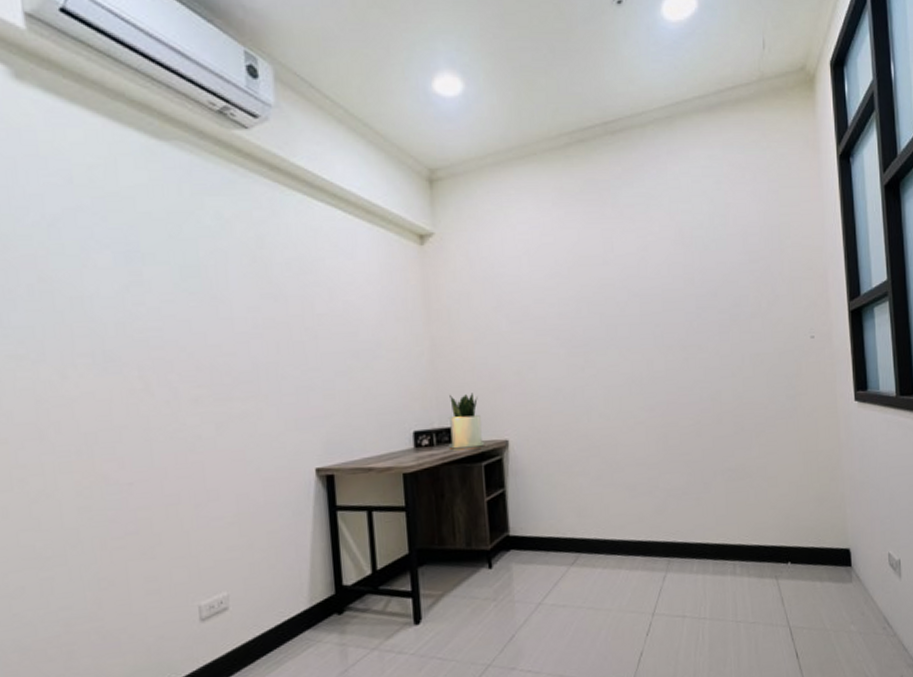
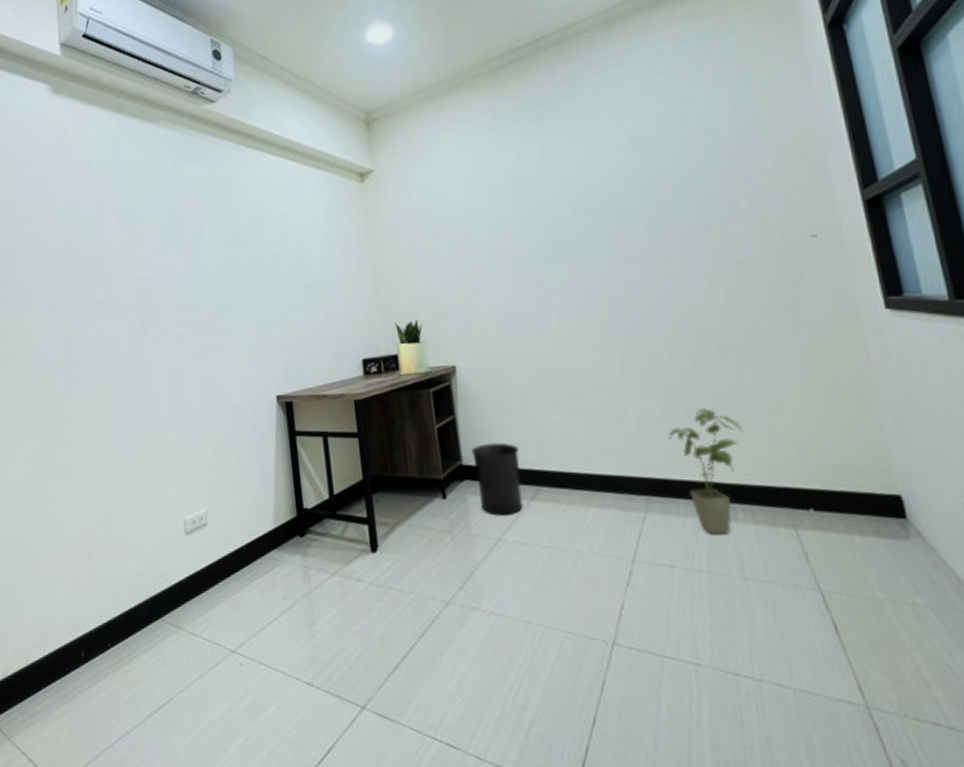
waste bin: none [519,514,564,582] -> present [472,442,524,516]
house plant: none [689,481,747,588] -> present [668,408,744,535]

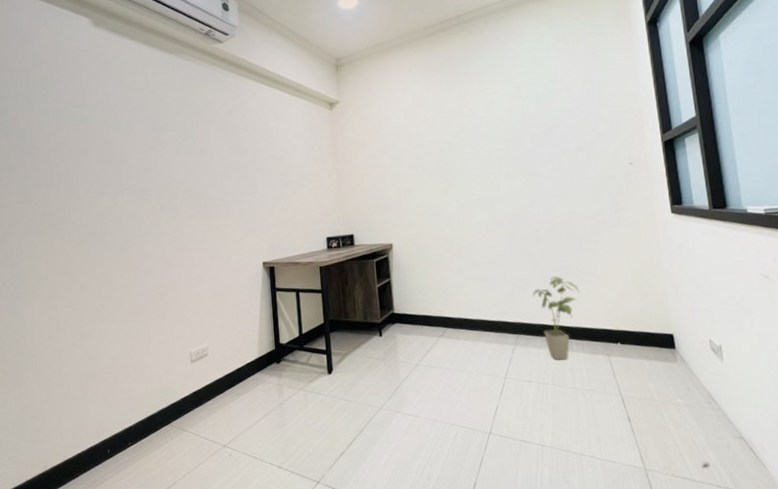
planter: present [395,319,433,377] -> none [350,210,376,251]
waste bin: present [472,442,524,516] -> none [401,298,435,348]

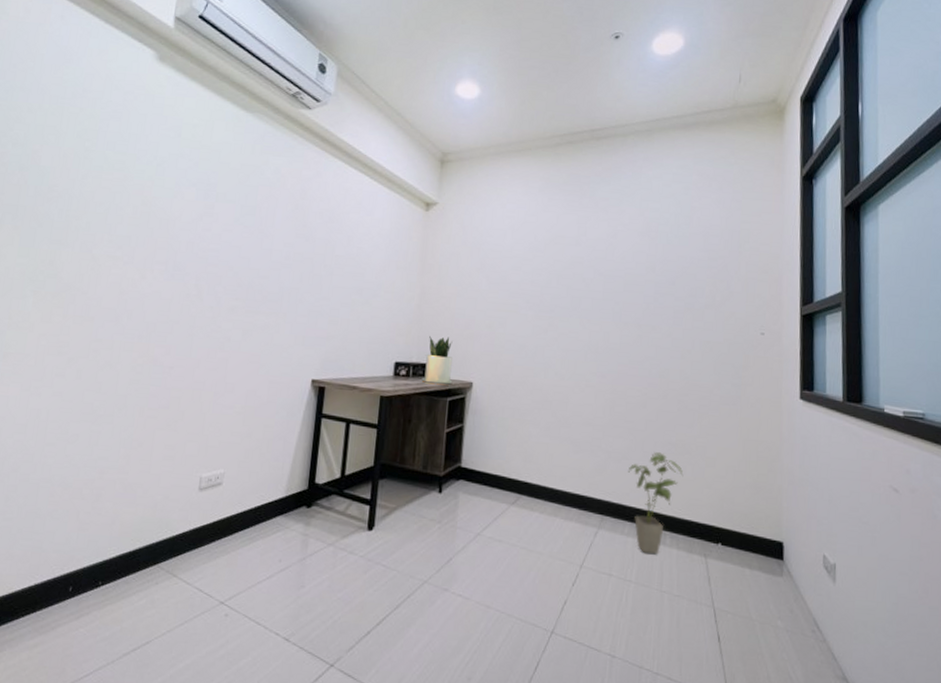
planter: none [350,210,376,251] -> present [421,335,453,385]

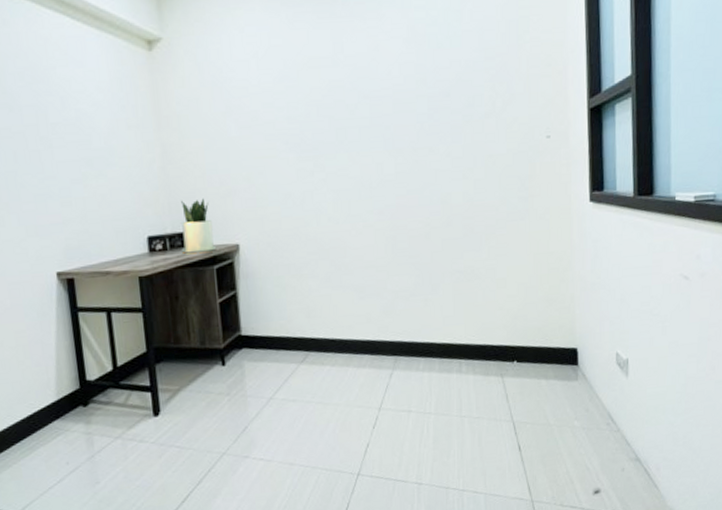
house plant: present [627,452,684,555] -> none [417,283,475,385]

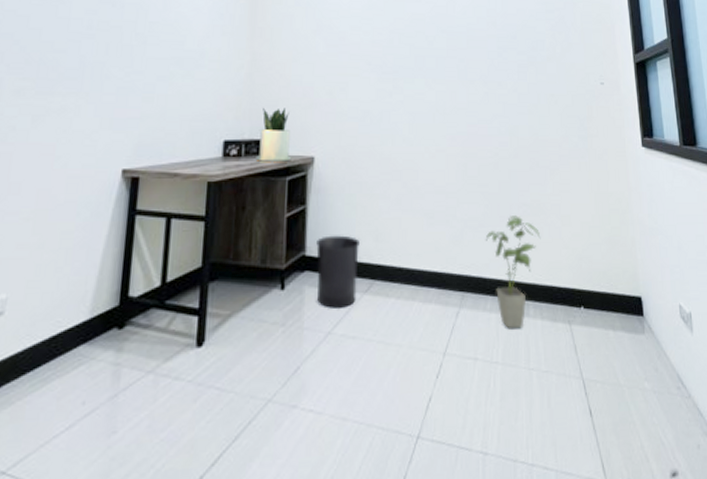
waste bin: none [250,314,294,378] -> present [316,235,360,308]
house plant: none [417,283,475,385] -> present [485,215,541,330]

